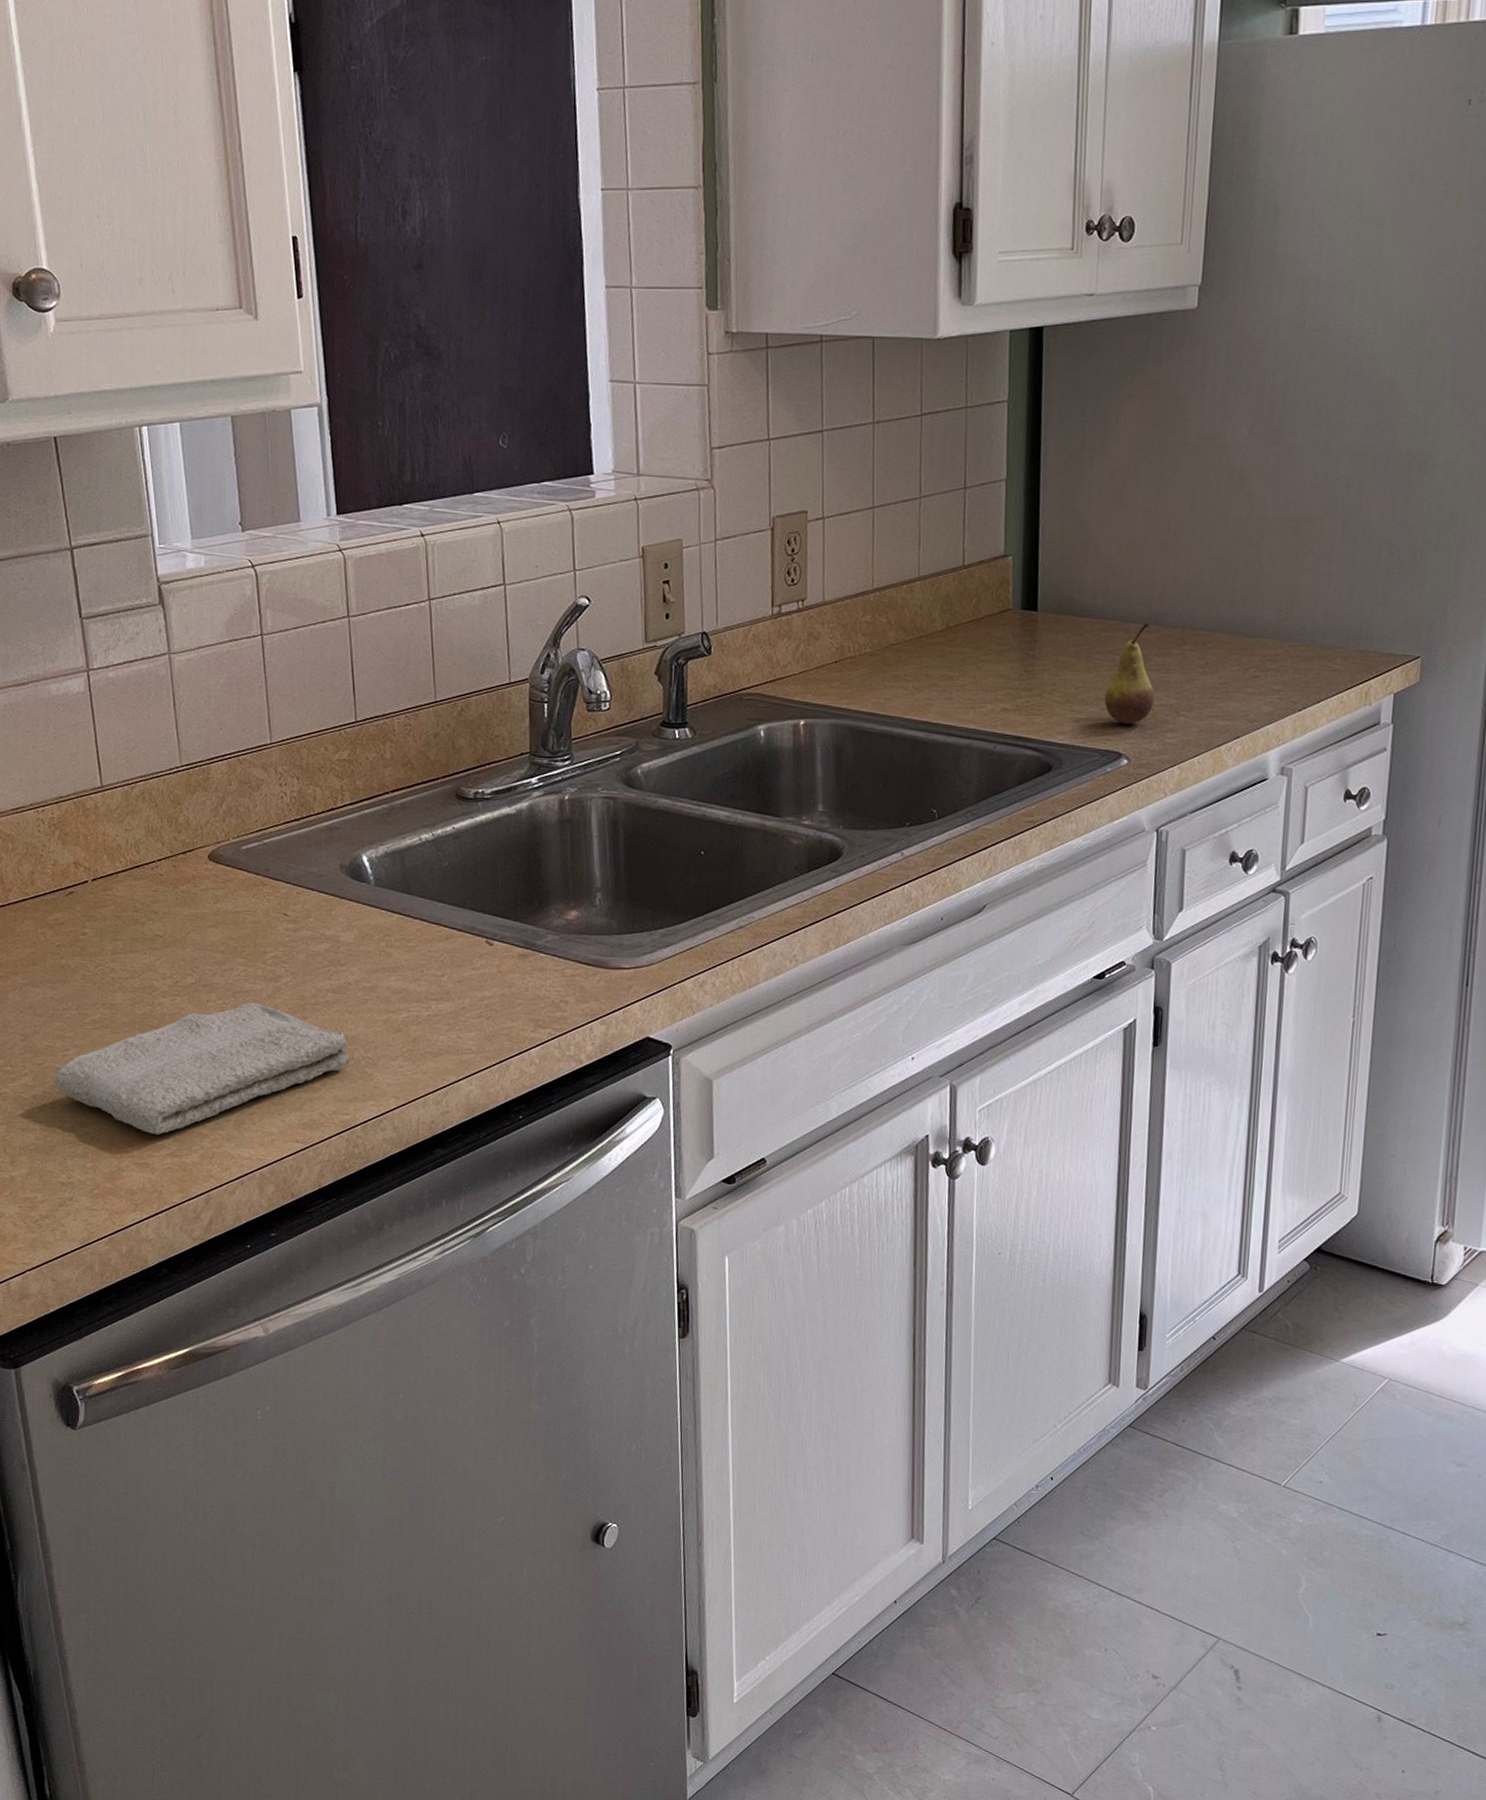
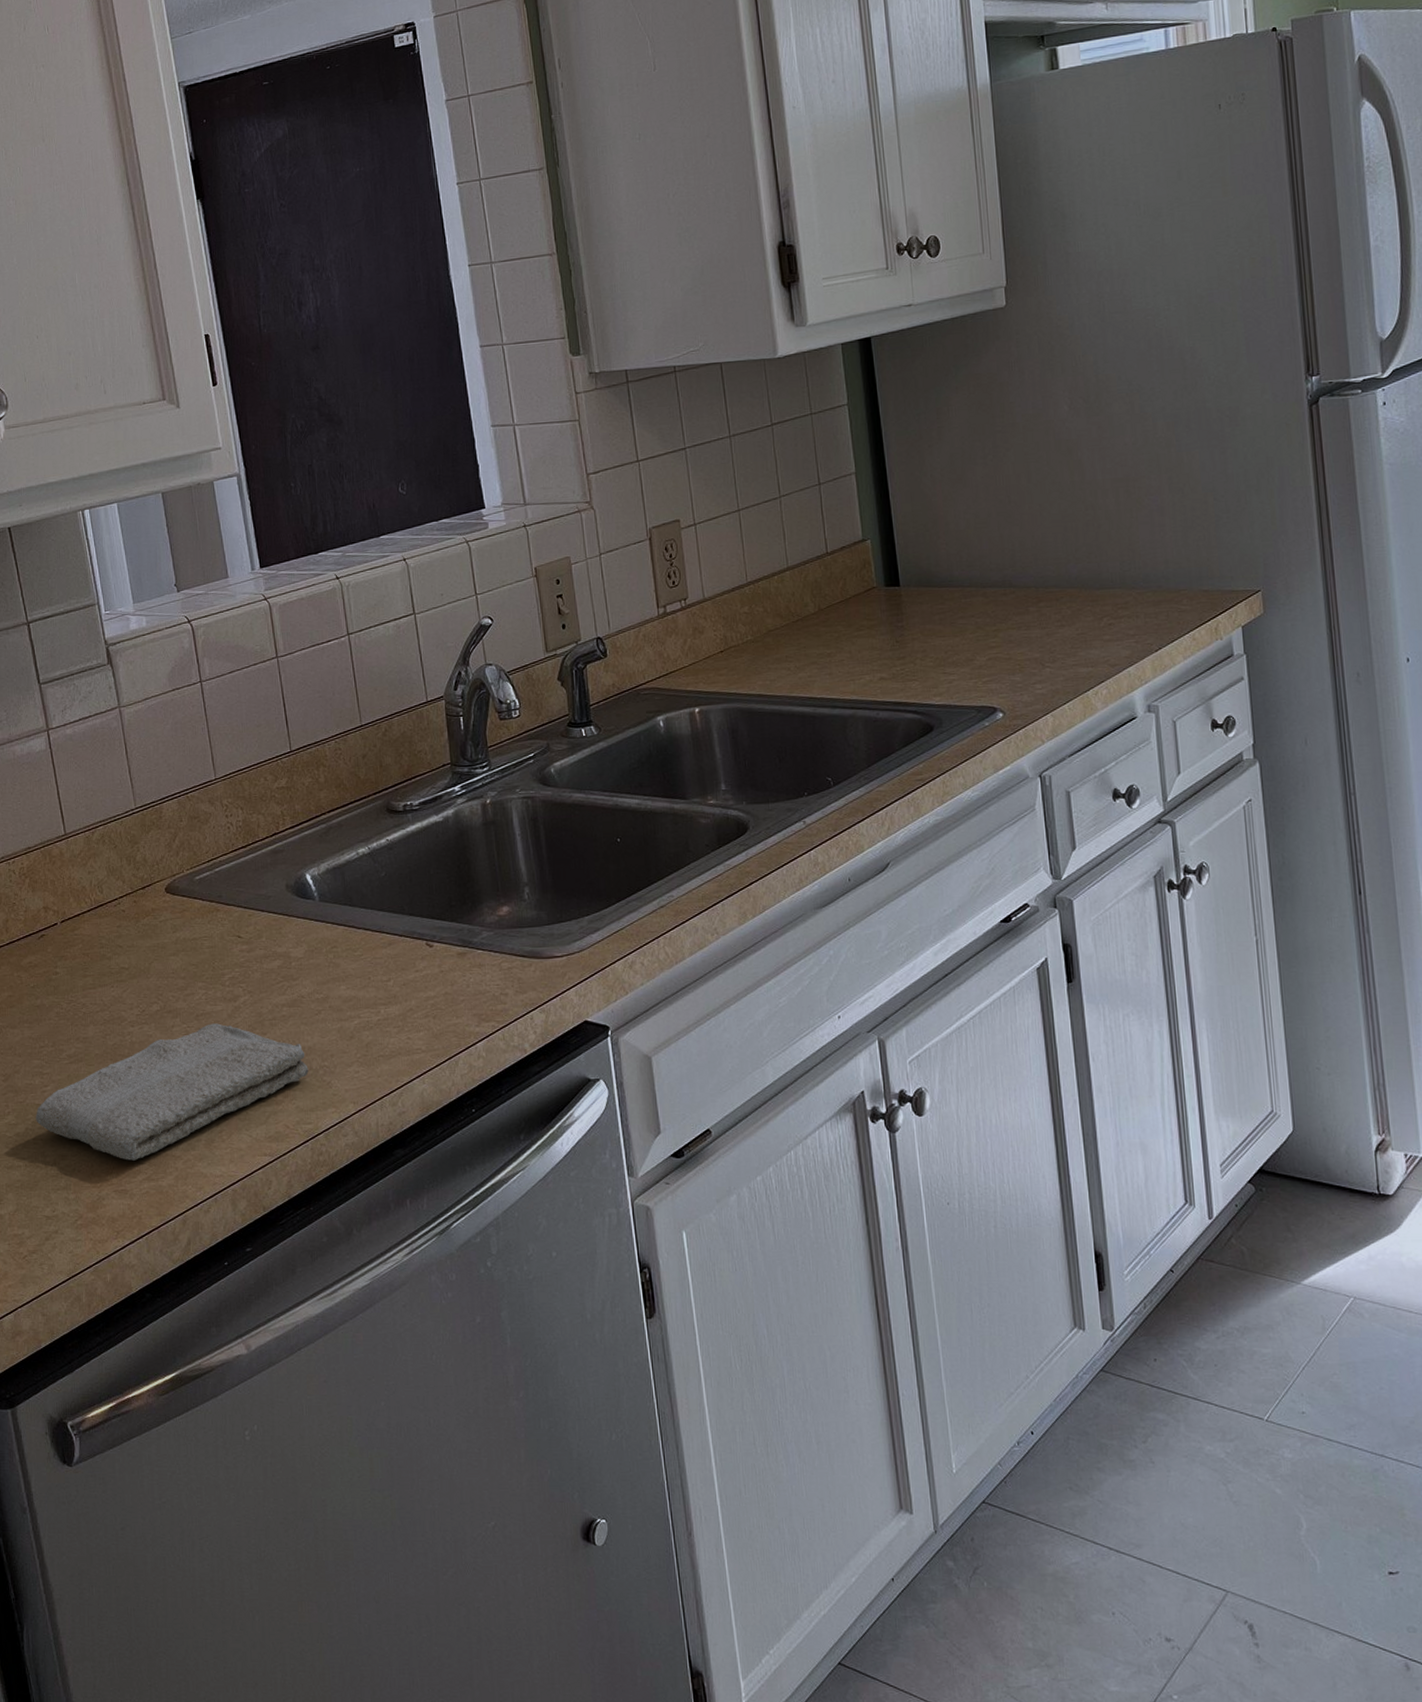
fruit: present [1104,623,1155,724] -> none [972,587,1020,680]

